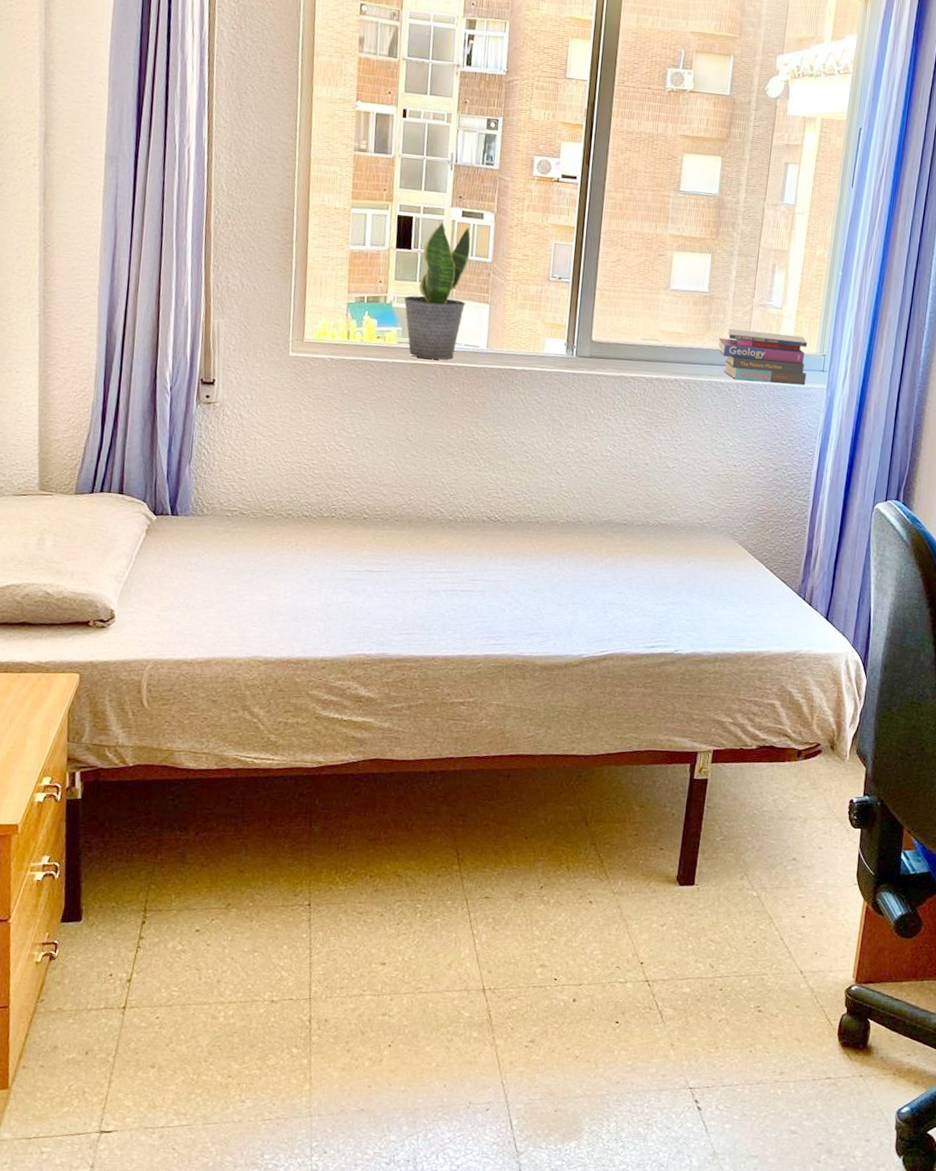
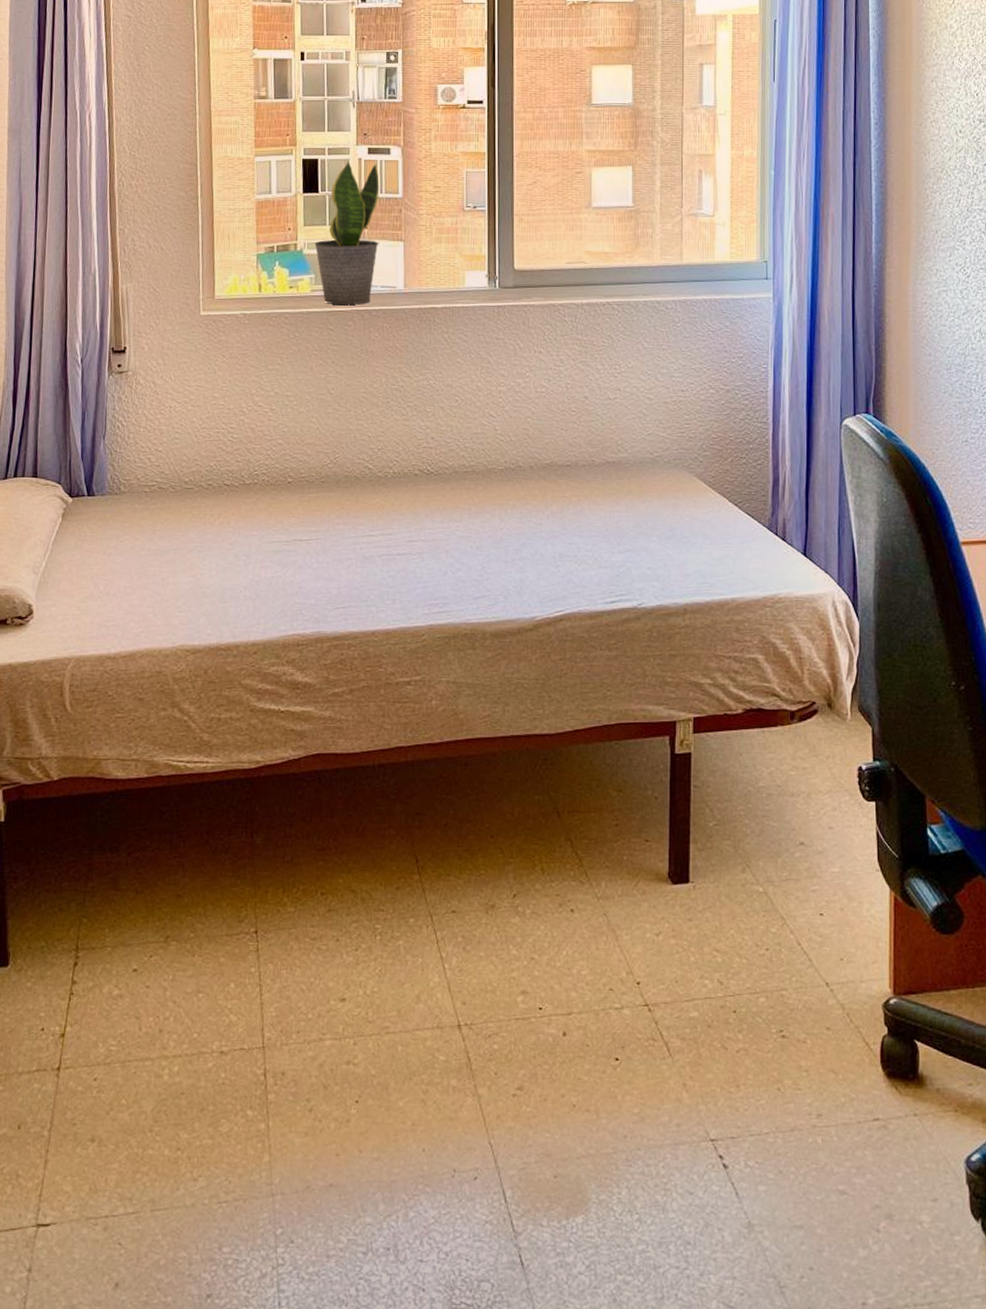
books: present [717,328,808,386] -> none [649,242,749,298]

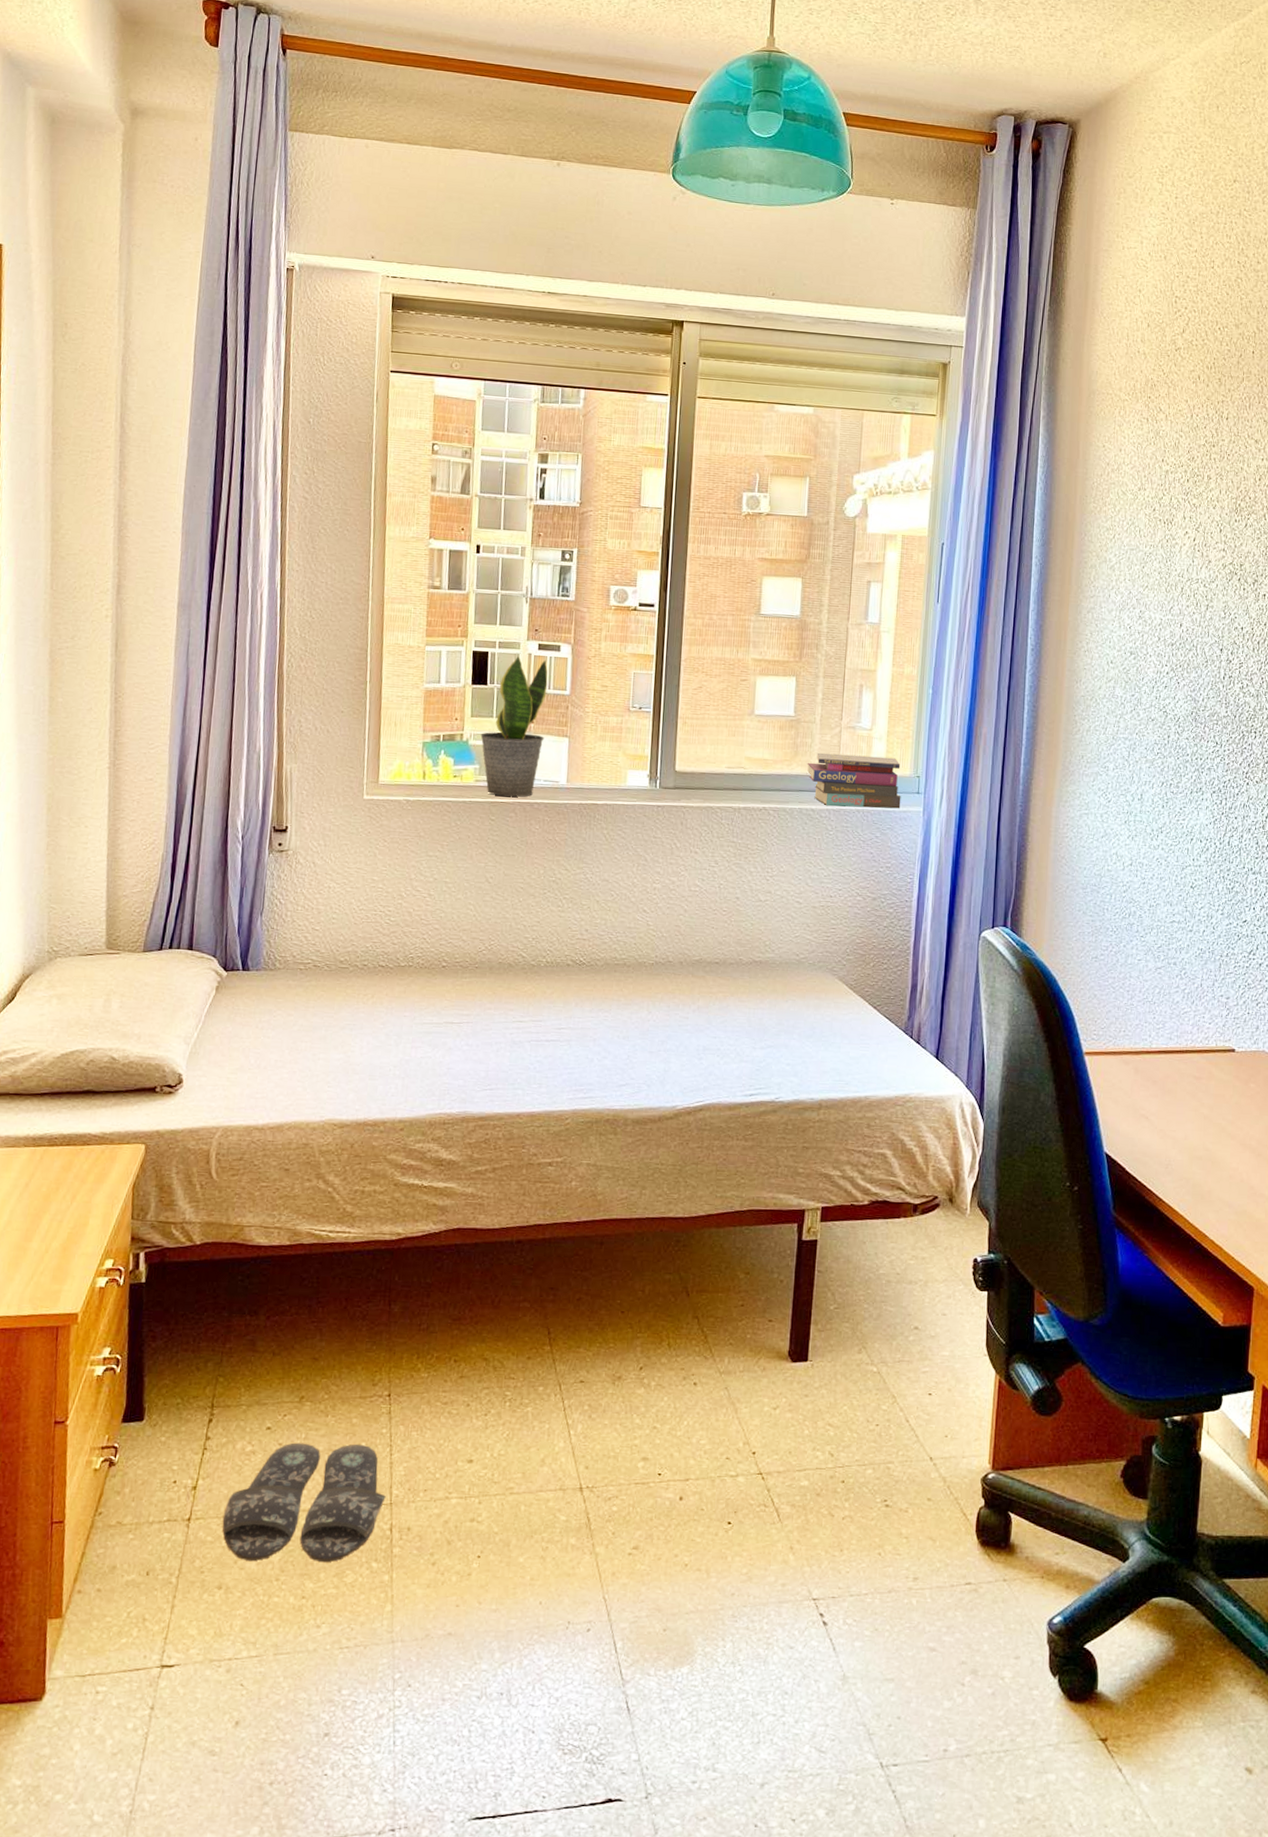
slippers: none [92,984,258,1112] -> present [222,1442,386,1563]
books: none [649,242,749,298] -> present [806,752,901,809]

